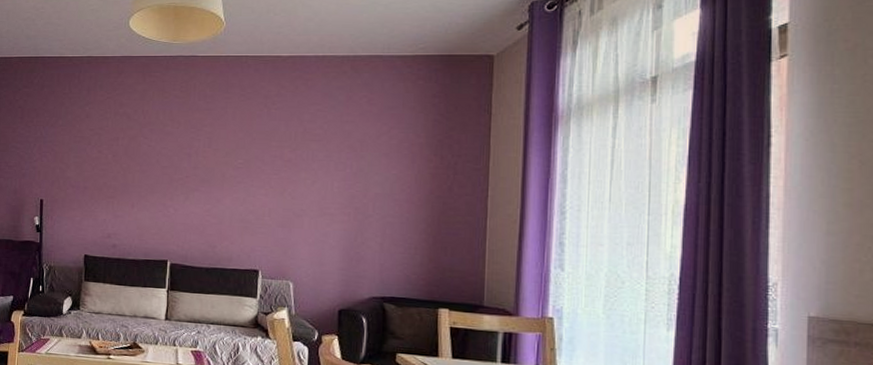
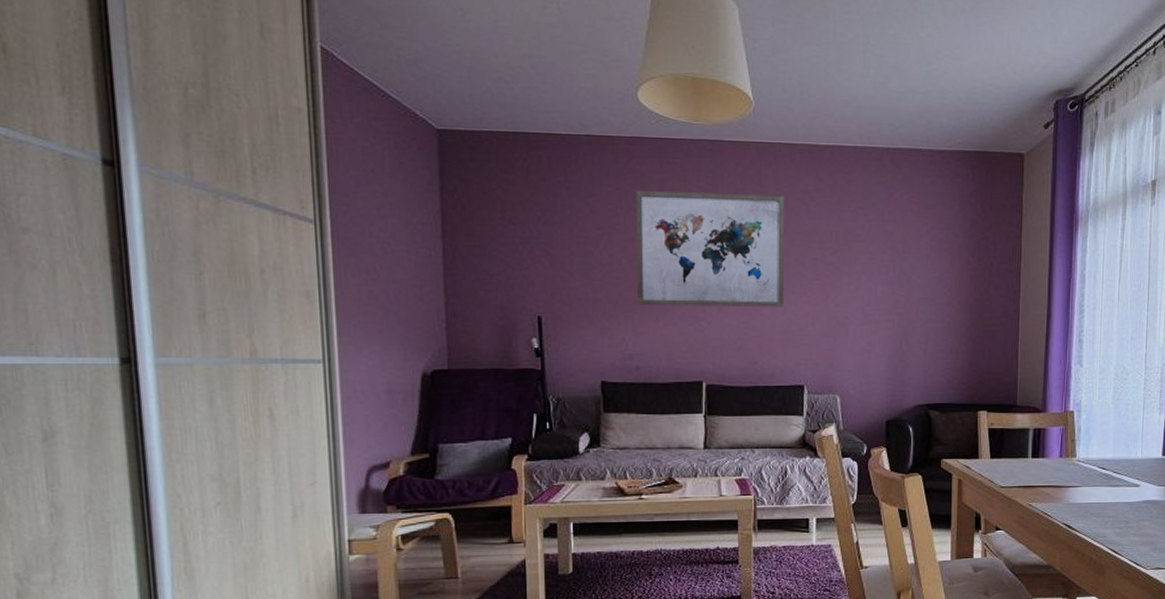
wall art: none [118,99,249,198] -> present [636,191,785,307]

